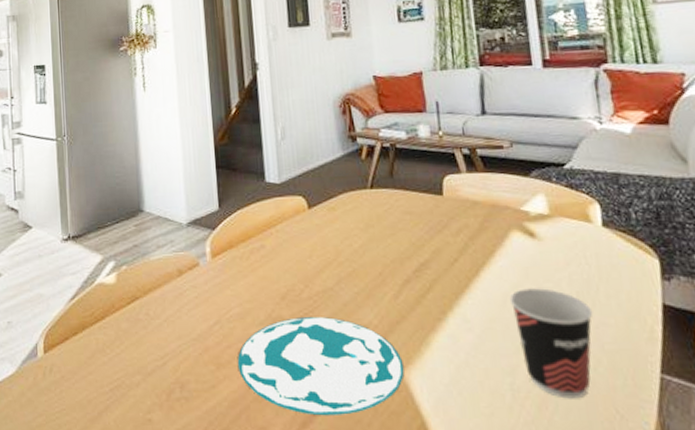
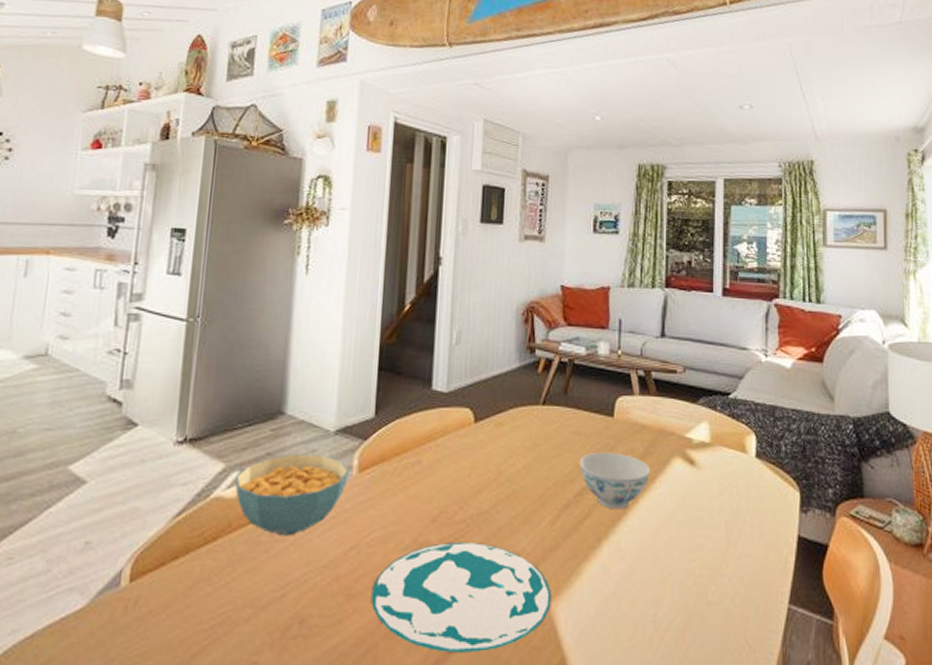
cereal bowl: none [112,244,204,314] -> present [235,454,349,536]
bowl: none [414,229,489,283] -> present [580,452,651,510]
cup: present [509,288,593,399] -> none [663,517,737,630]

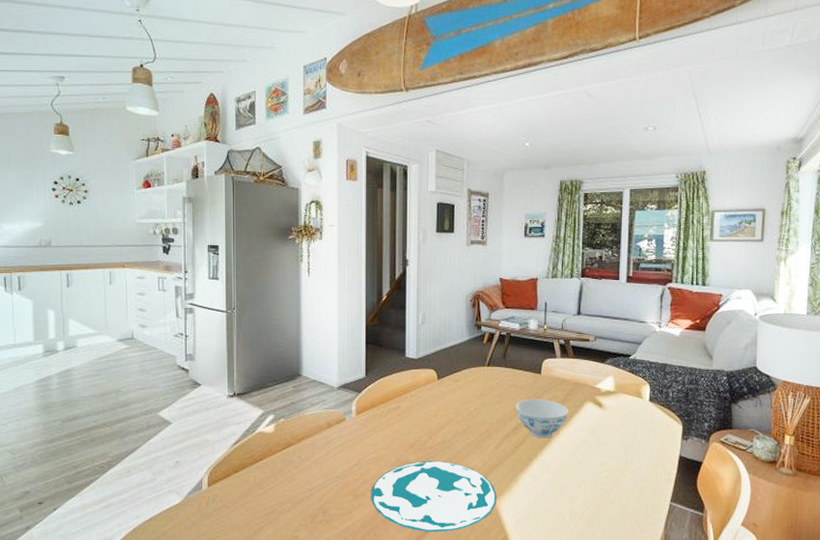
cereal bowl: present [235,454,349,536] -> none [271,403,349,457]

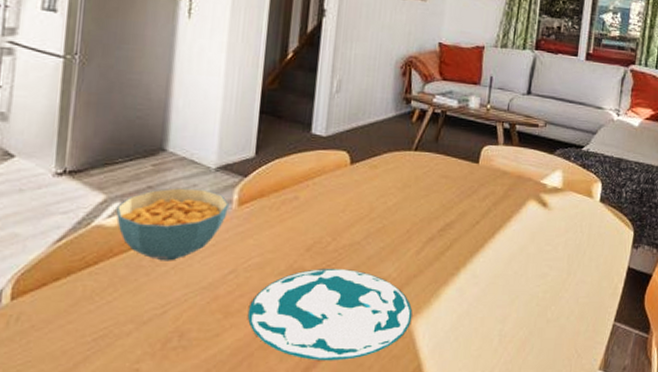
cereal bowl: none [271,403,349,457] -> present [116,188,229,261]
bowl: present [516,399,569,439] -> none [445,193,508,243]

